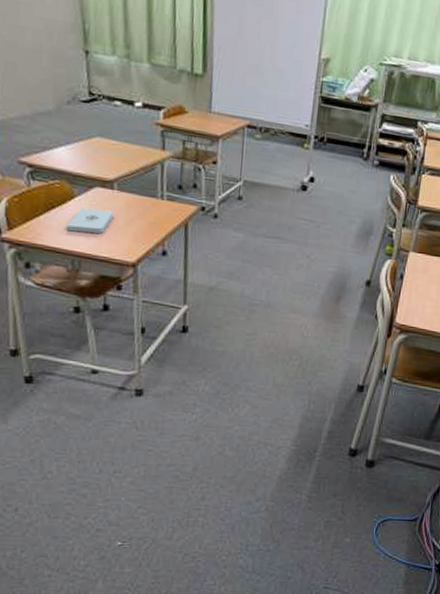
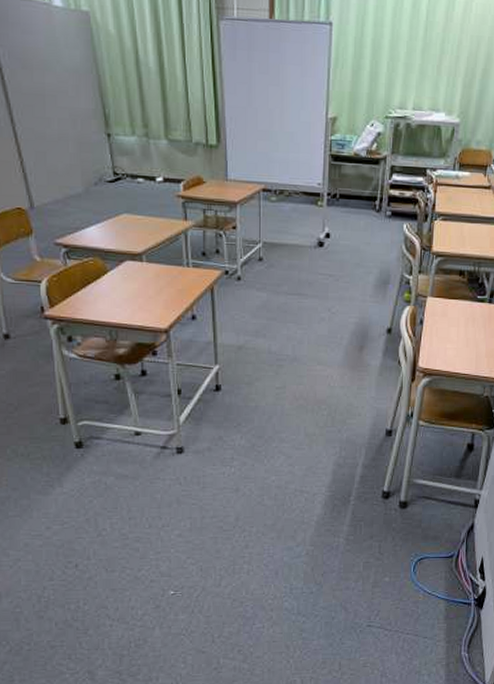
notepad: present [66,208,114,233] -> none [102,281,145,304]

